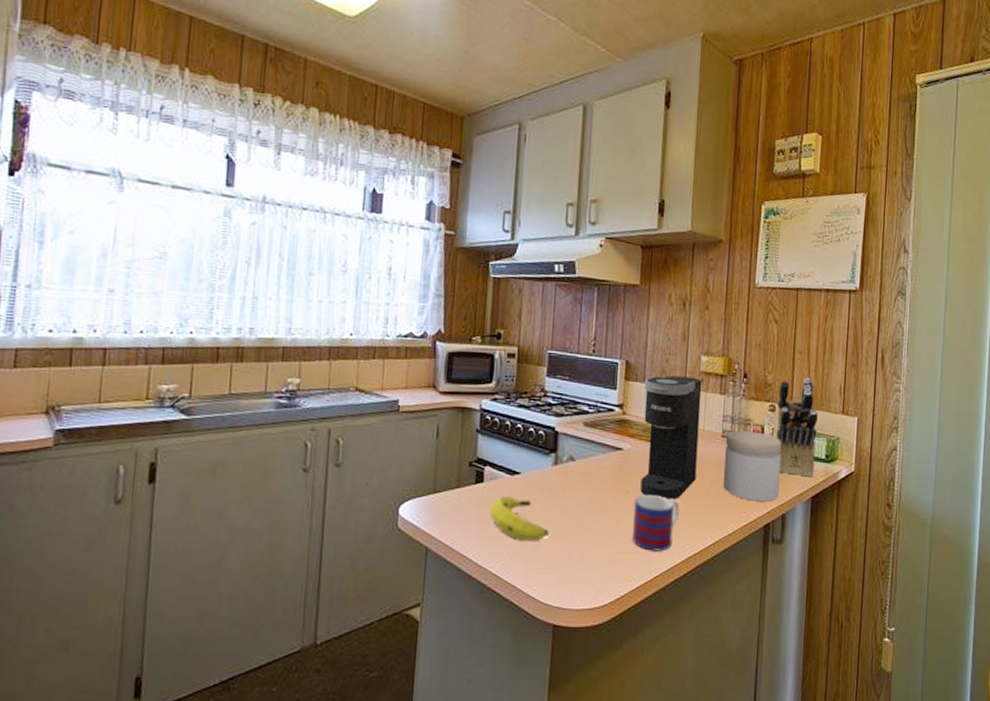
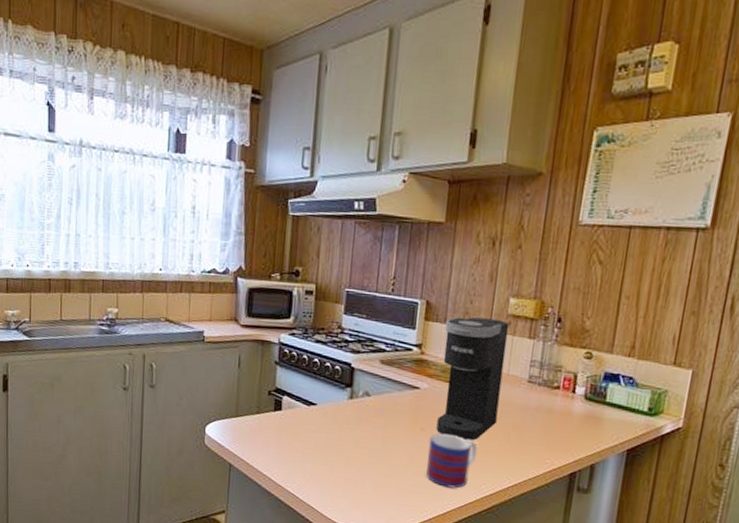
banana: present [489,496,549,541] -> none [287,424,343,468]
jar: present [723,431,782,502] -> none [526,376,597,451]
knife block: present [772,378,818,477] -> none [586,325,643,430]

